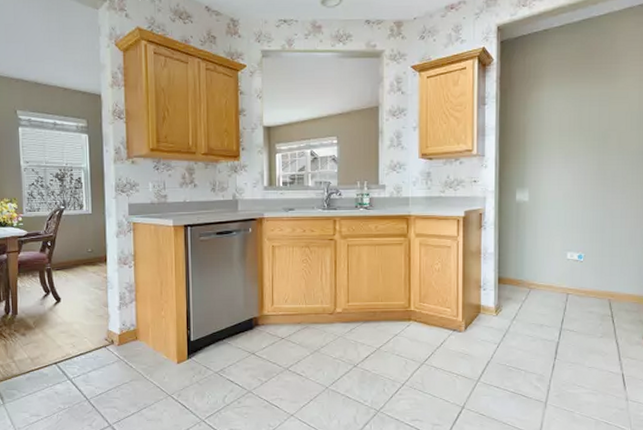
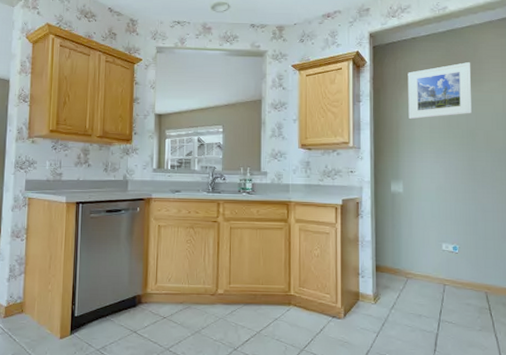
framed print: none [537,56,606,123] -> present [408,62,472,120]

